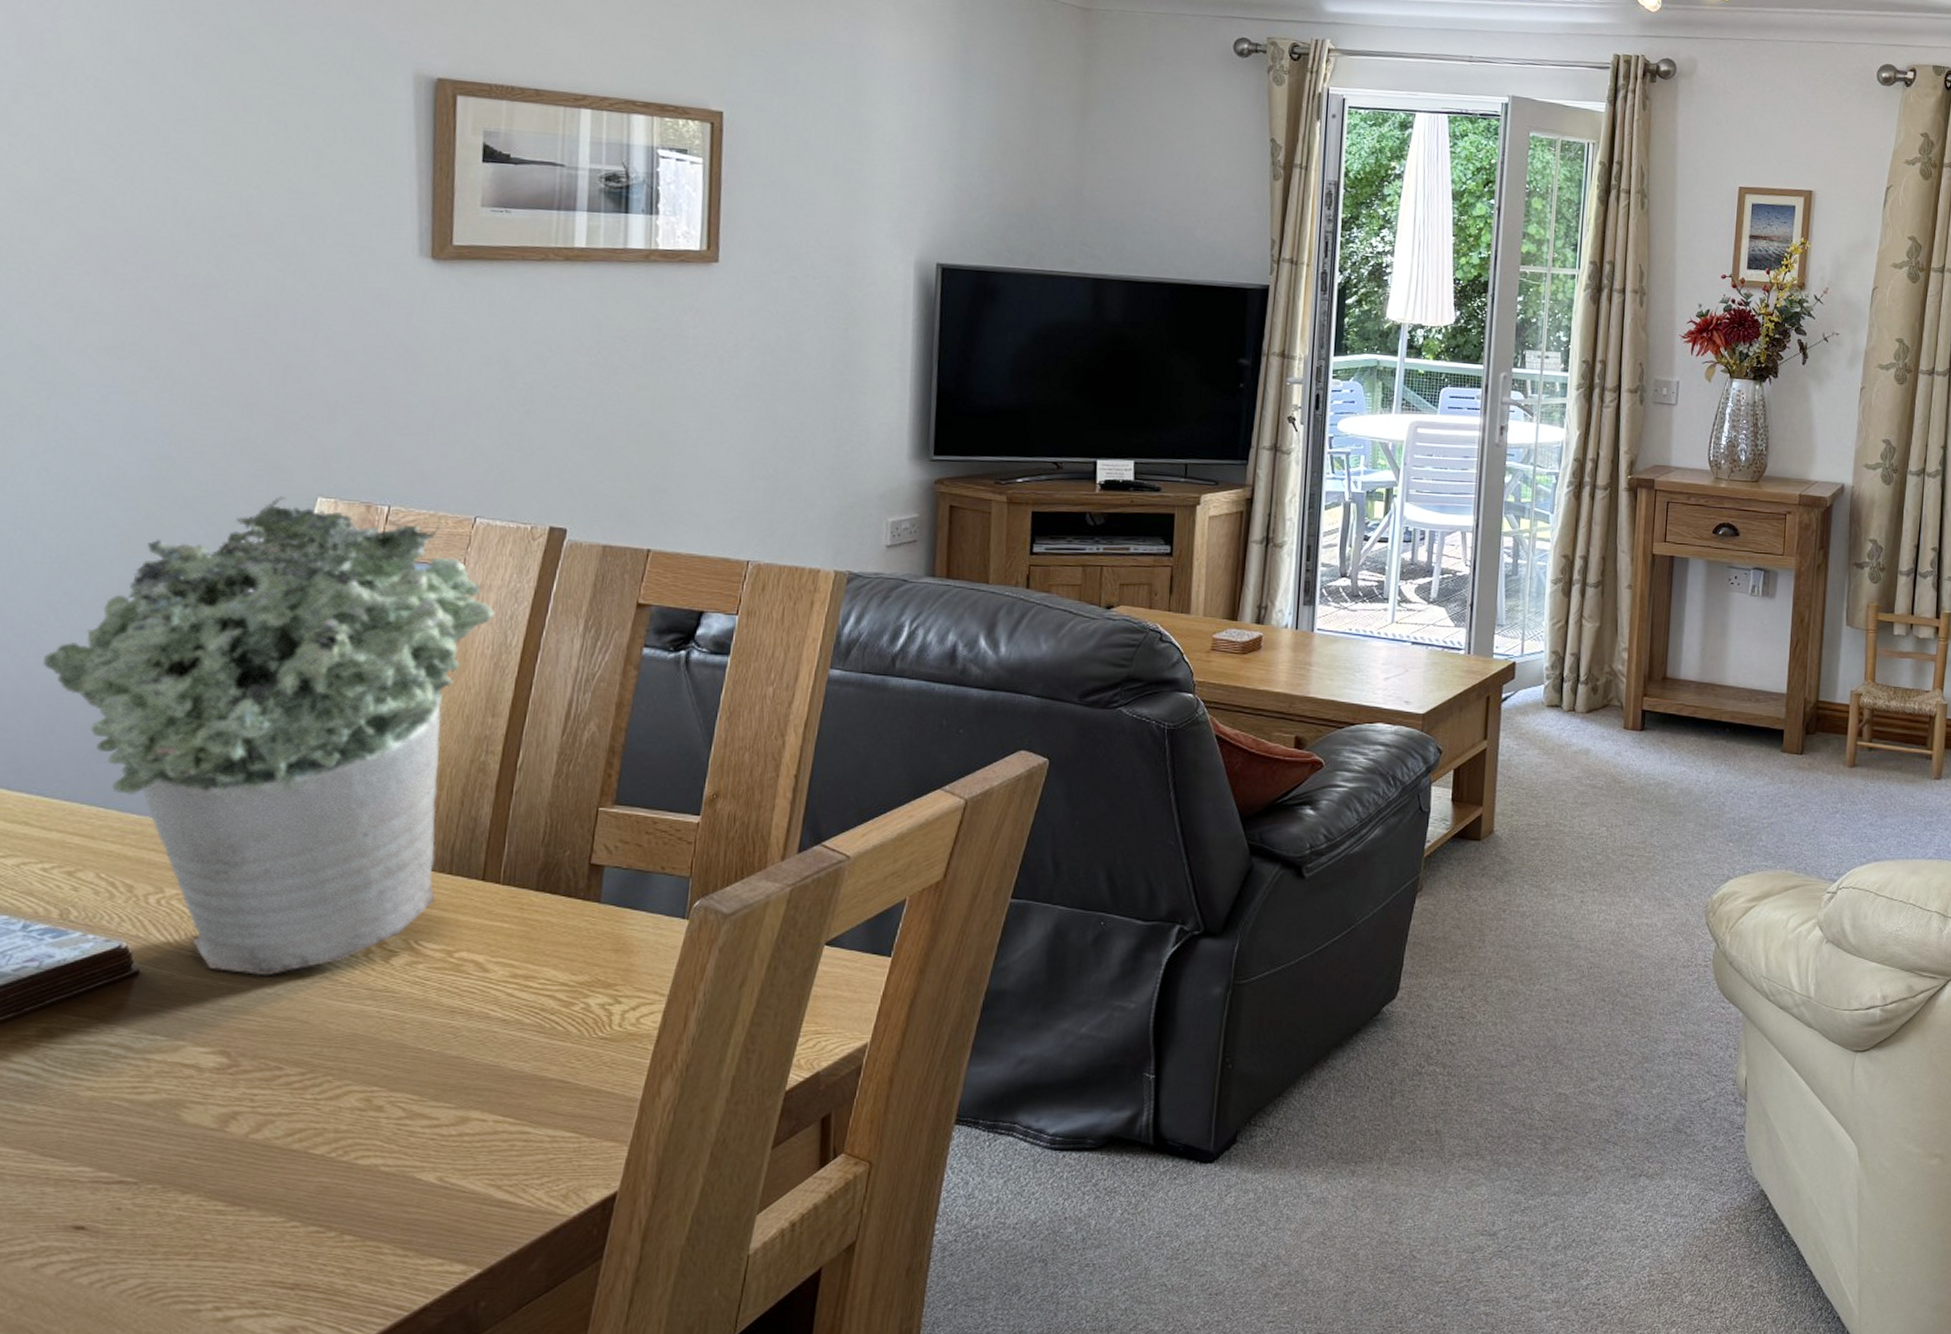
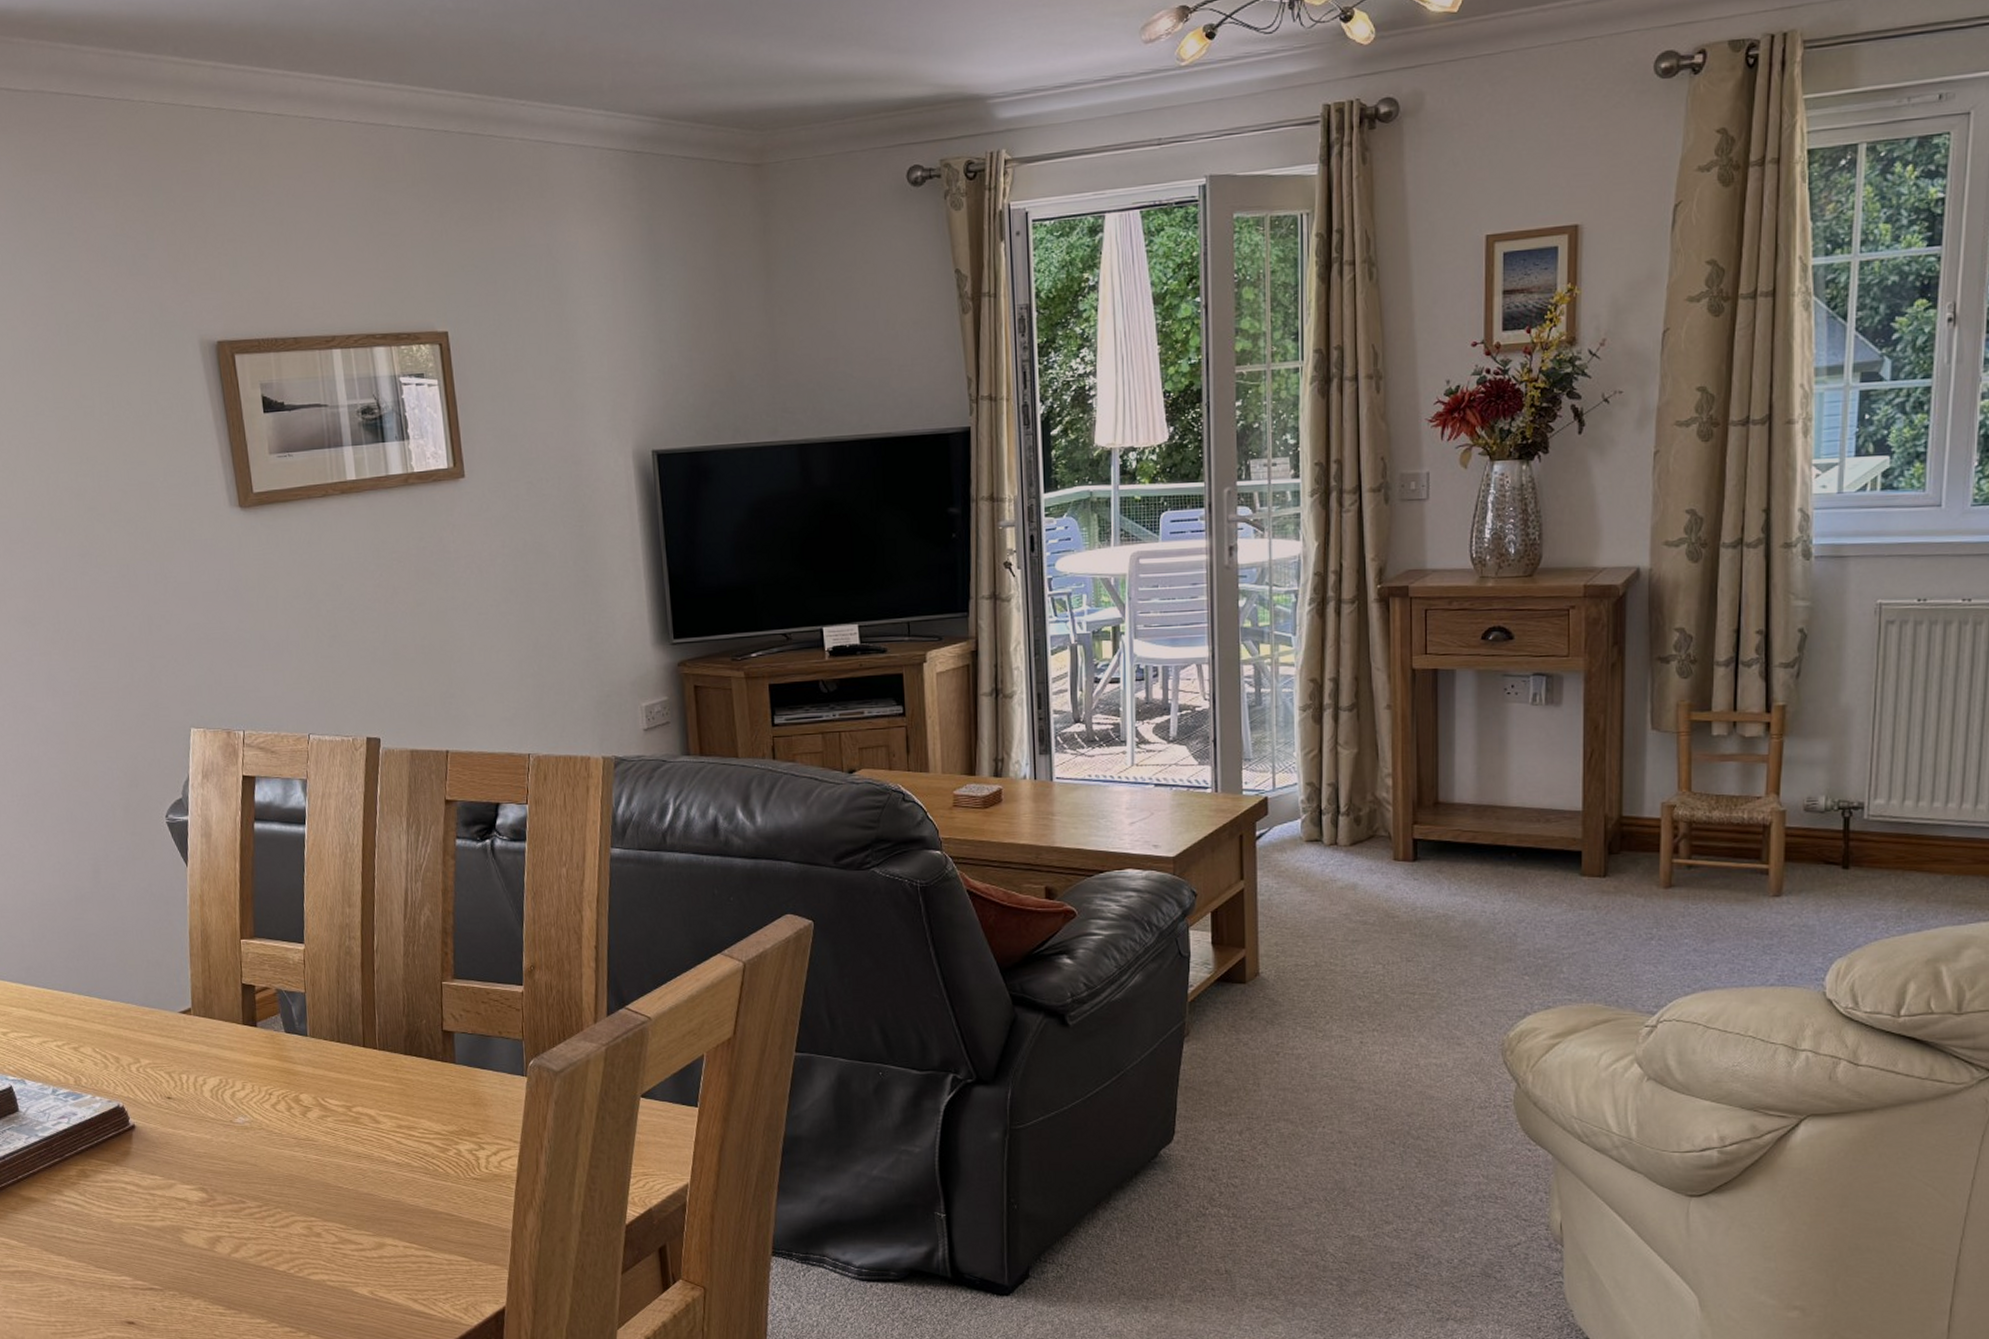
potted plant: present [43,496,495,976] -> none [27,730,337,1128]

